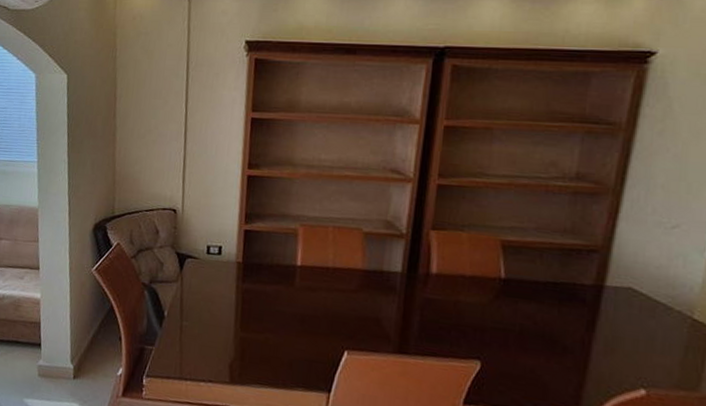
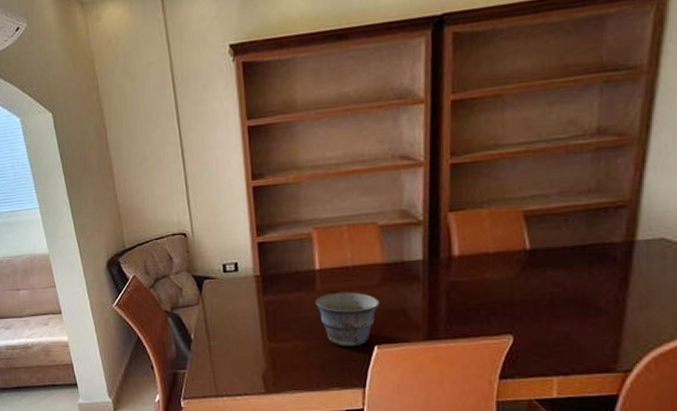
bowl: none [292,291,356,349] -> present [315,292,380,347]

